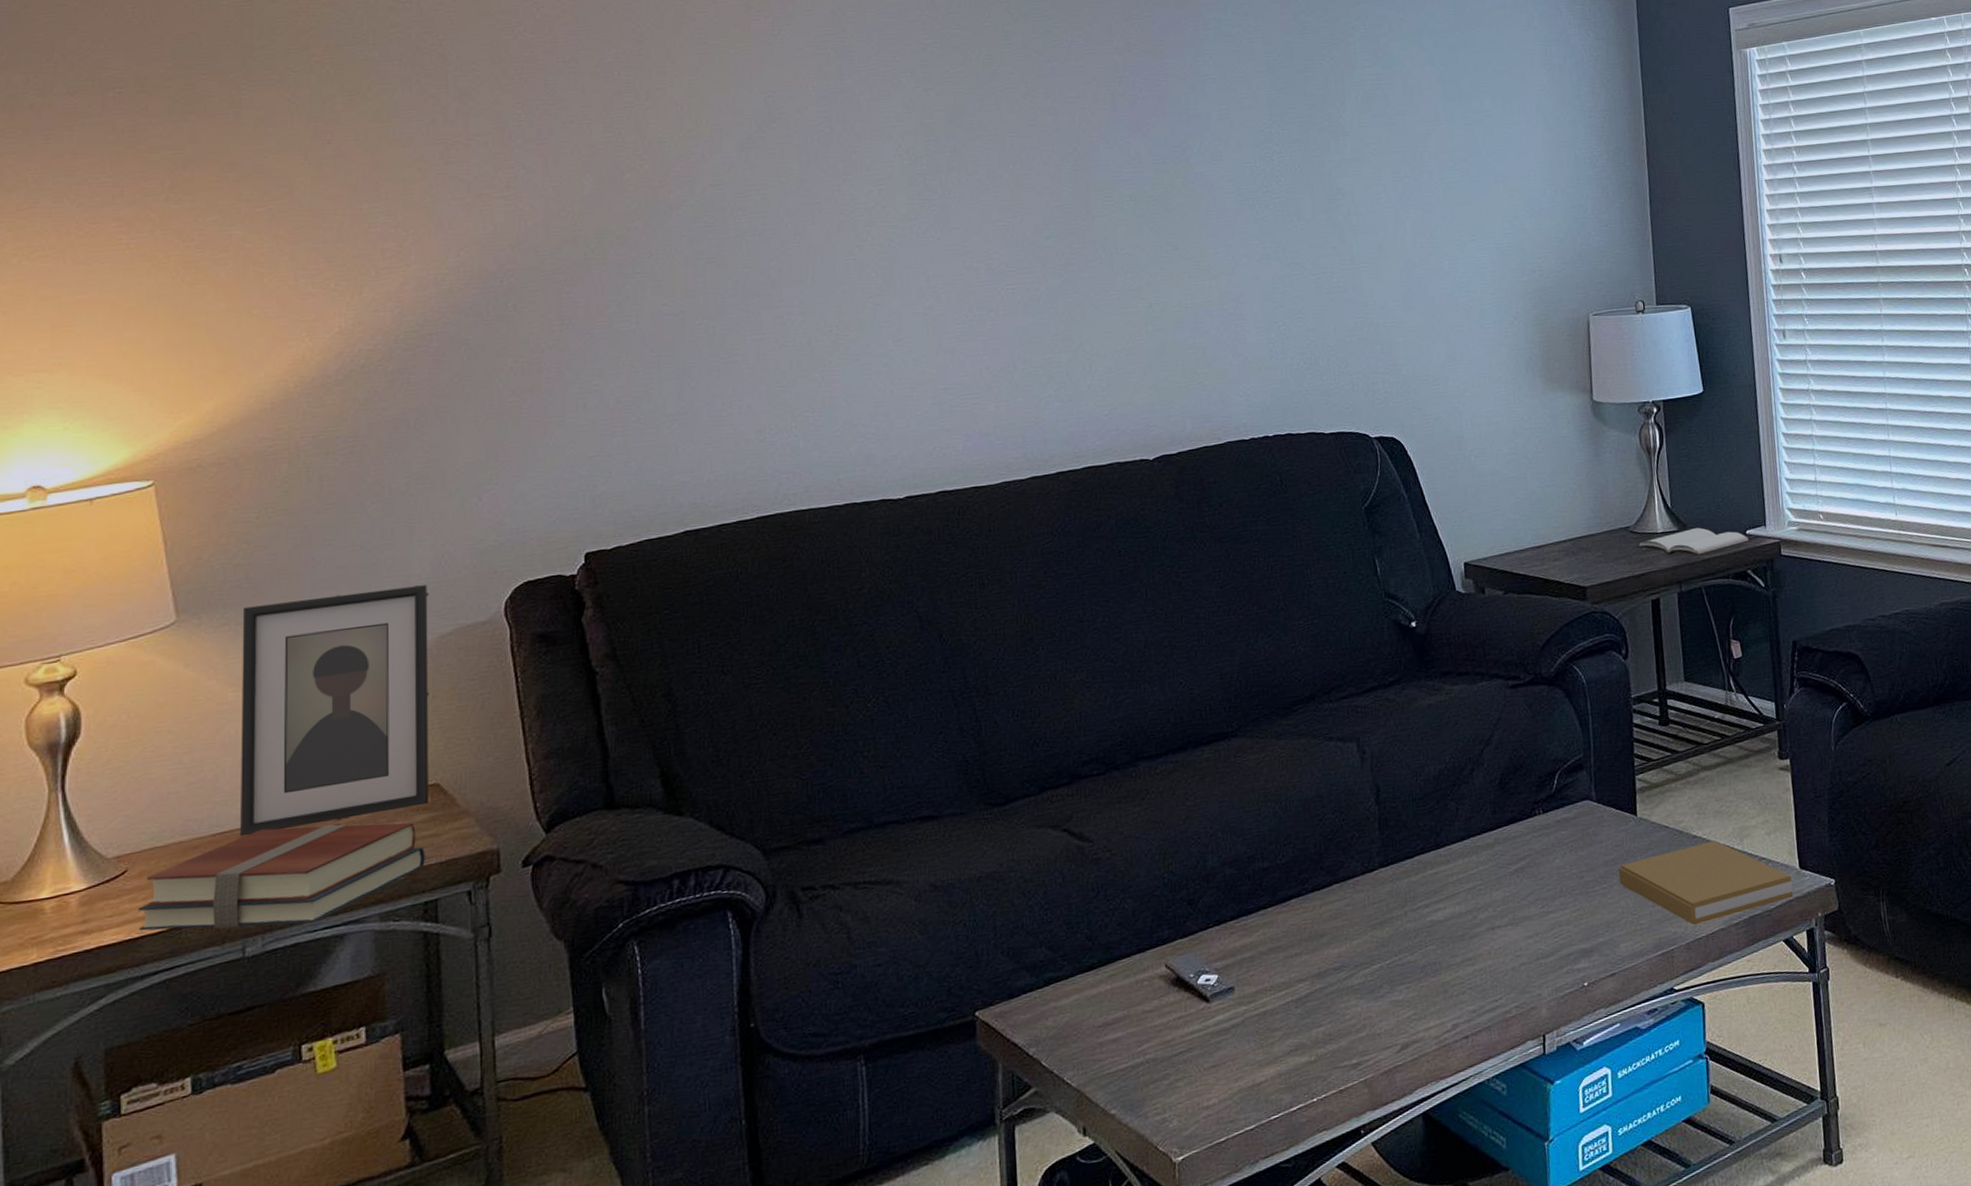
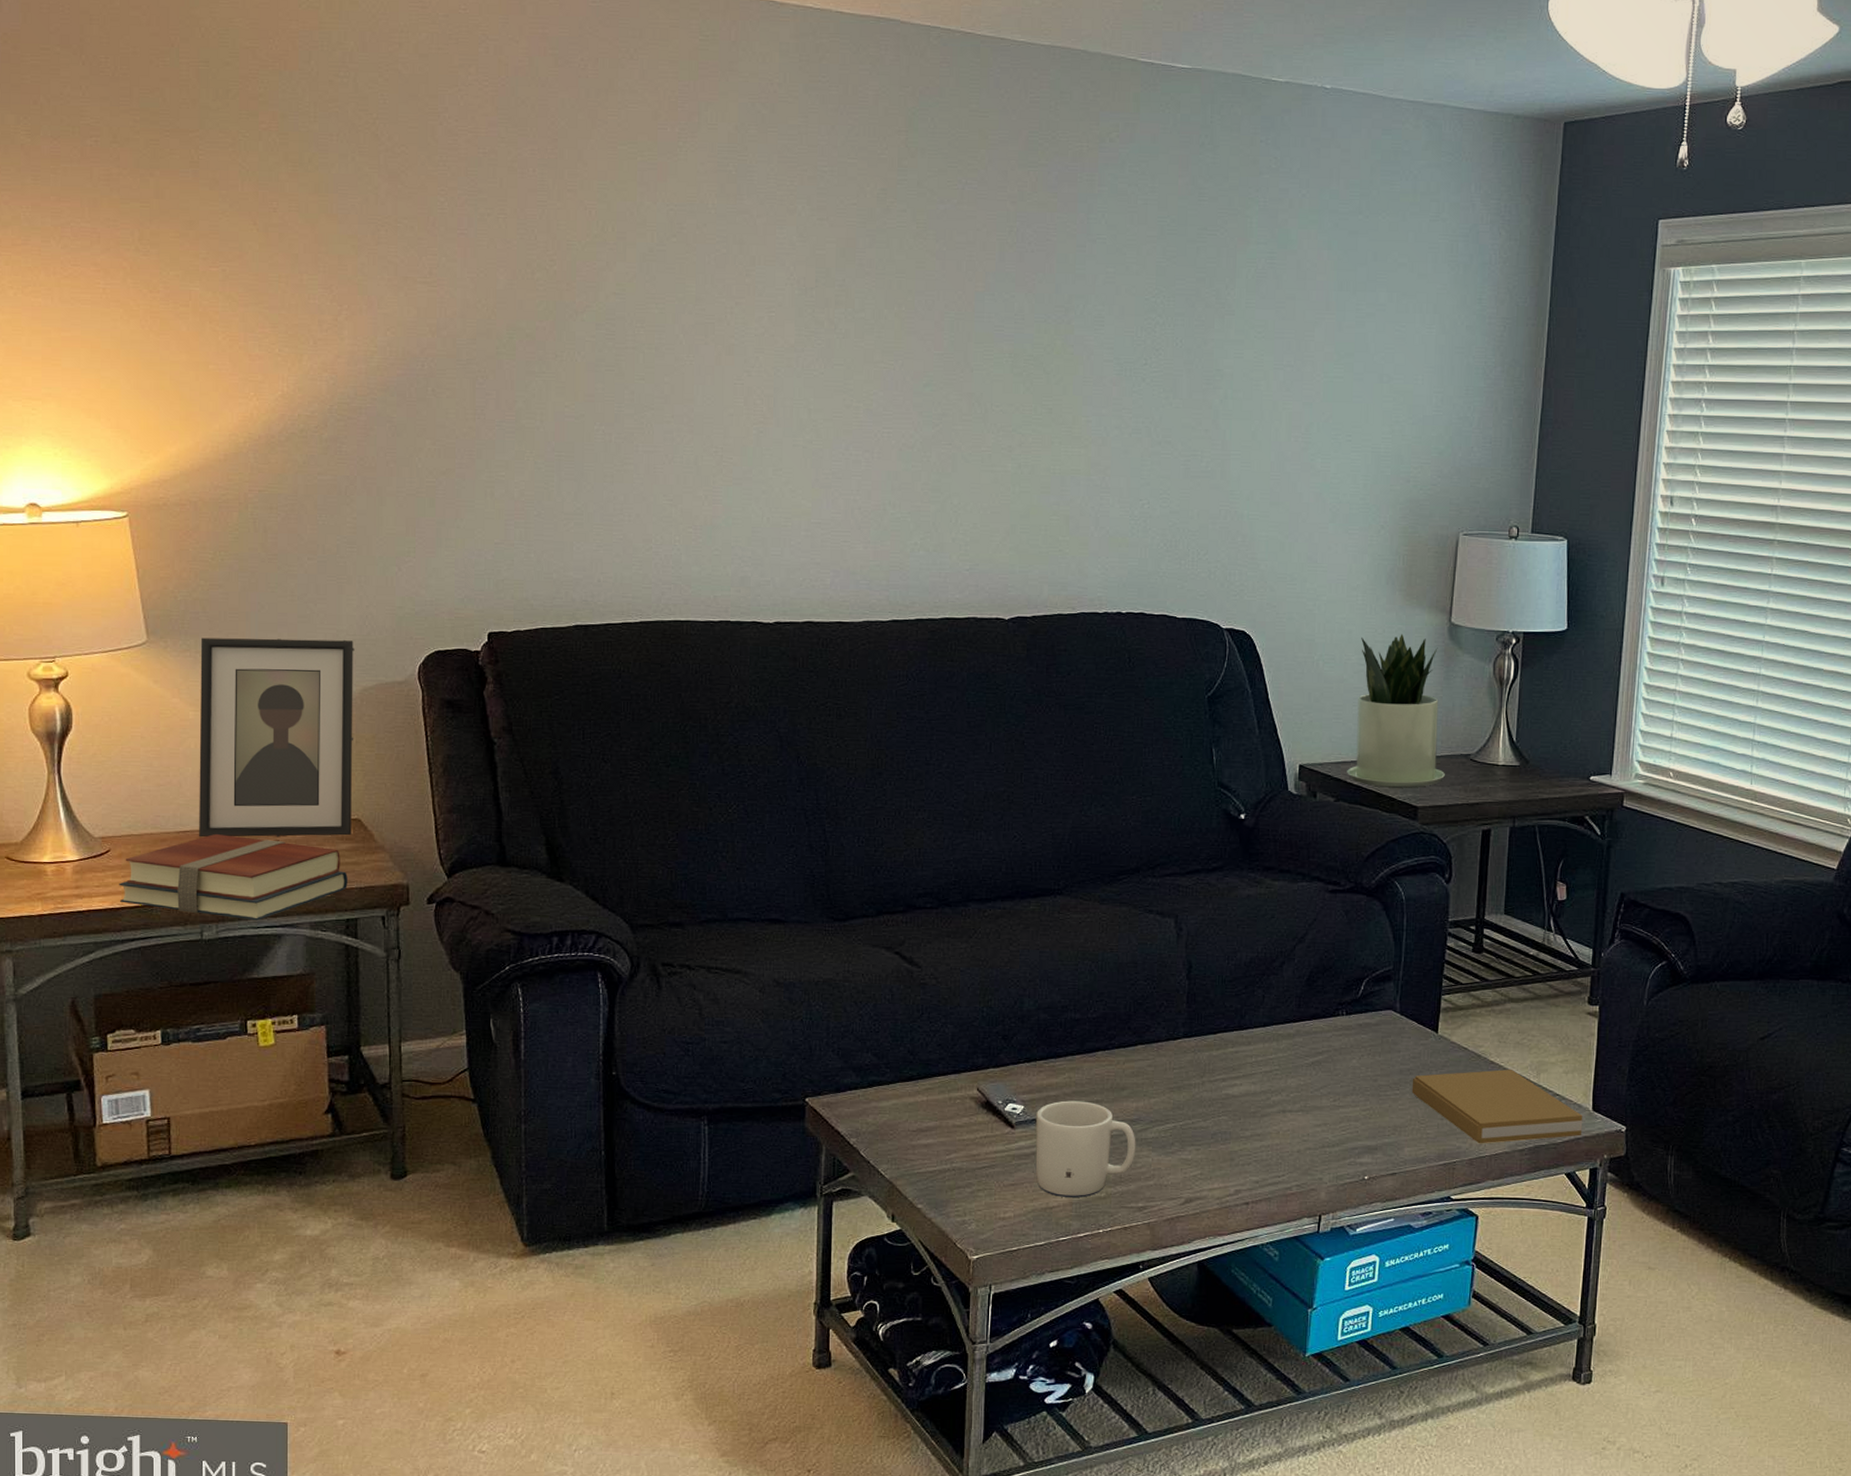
mug: none [1232,956,1343,1070] -> present [1035,1100,1136,1198]
planter: none [1509,418,1608,573] -> present [1347,634,1445,788]
book: present [1636,527,1752,557] -> none [1475,766,1595,795]

